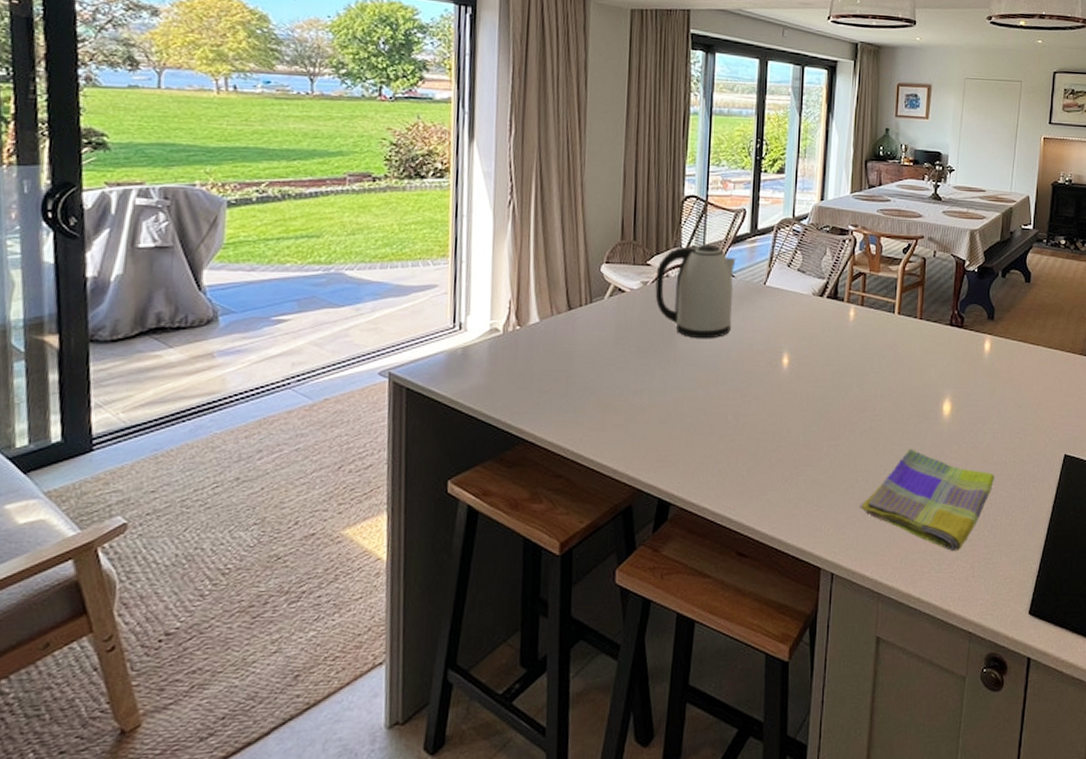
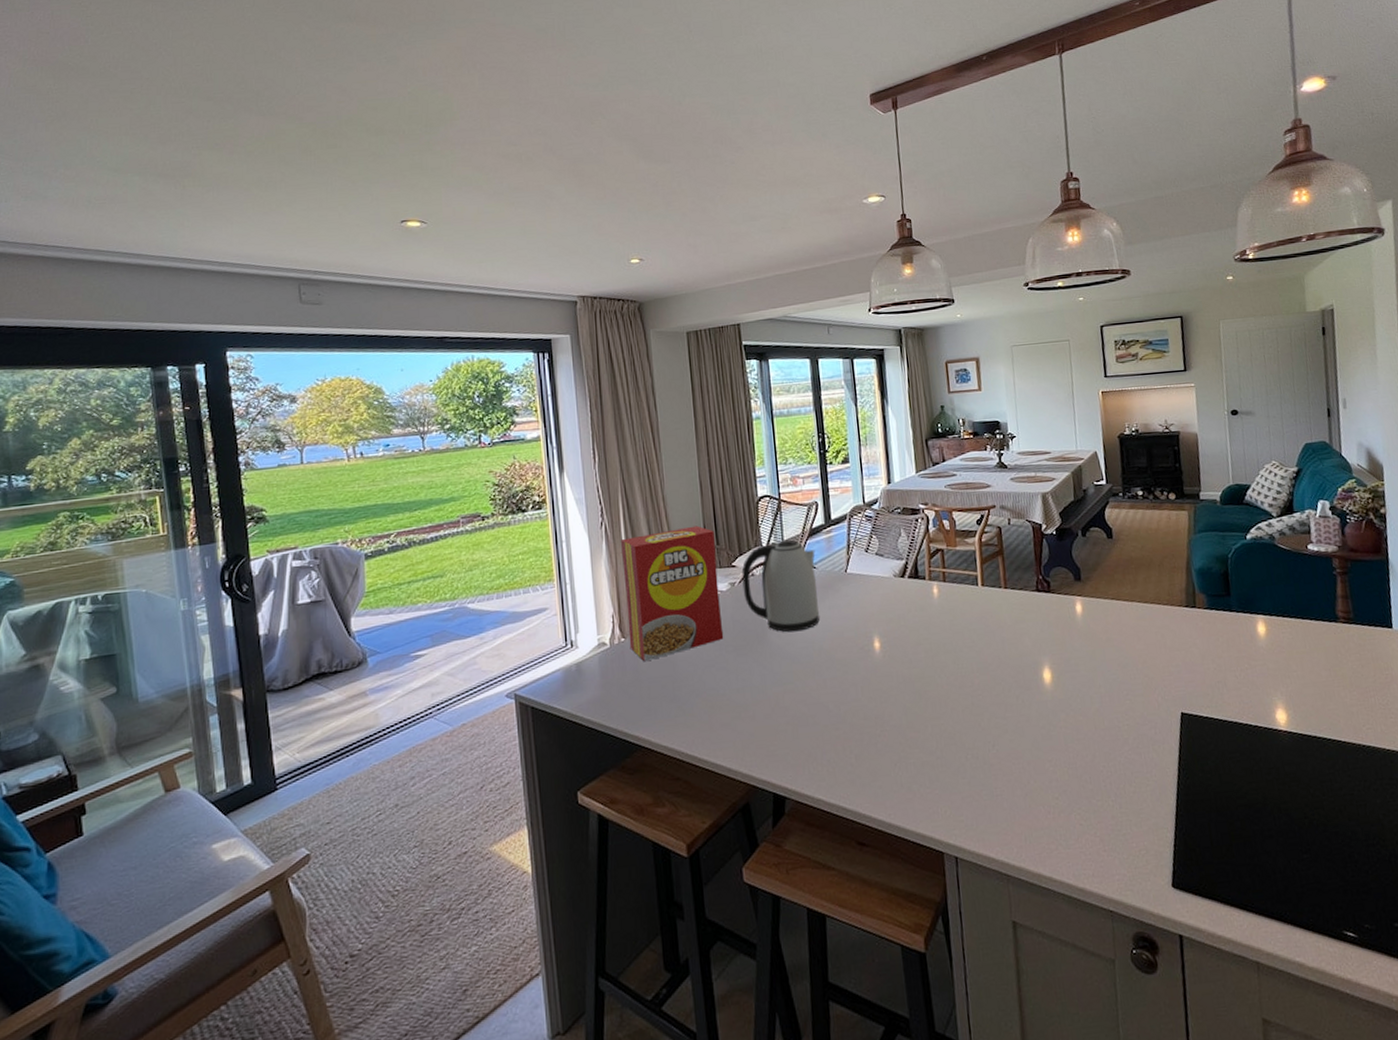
cereal box: none [524,217,632,353] -> present [621,525,724,662]
dish towel: present [860,448,995,551] -> none [973,721,1111,825]

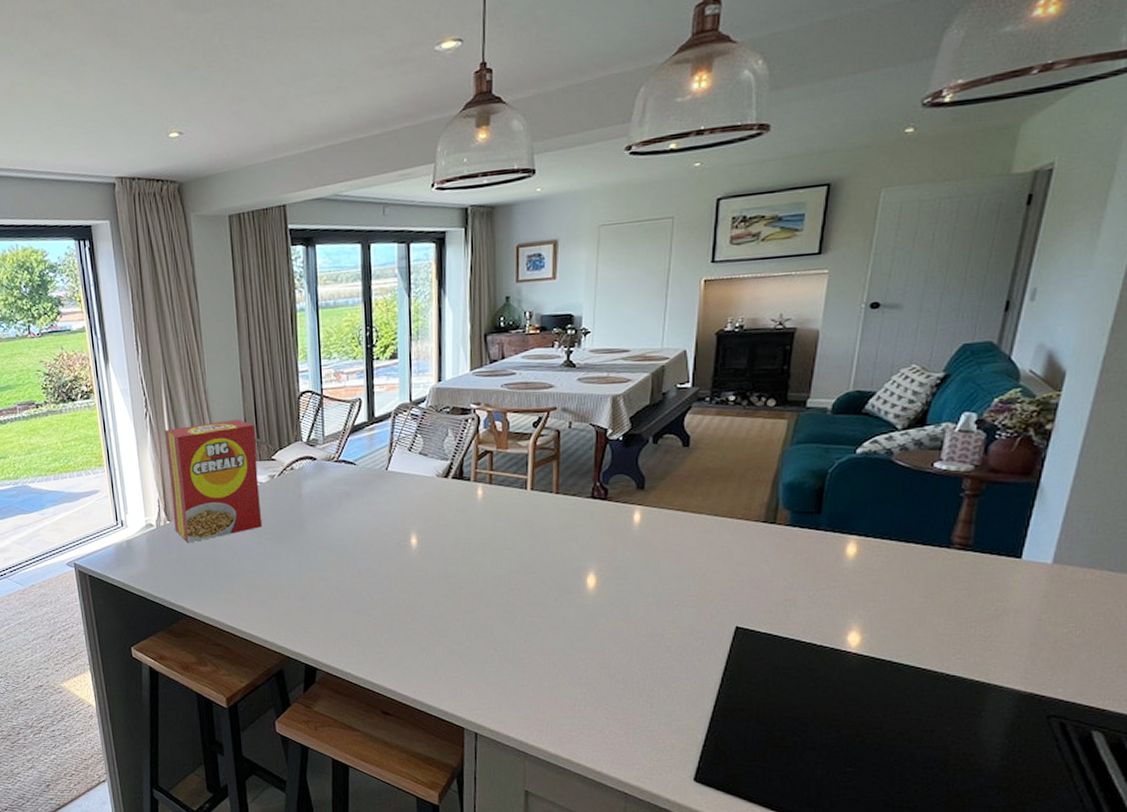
kettle: present [741,540,820,633] -> none [281,436,358,525]

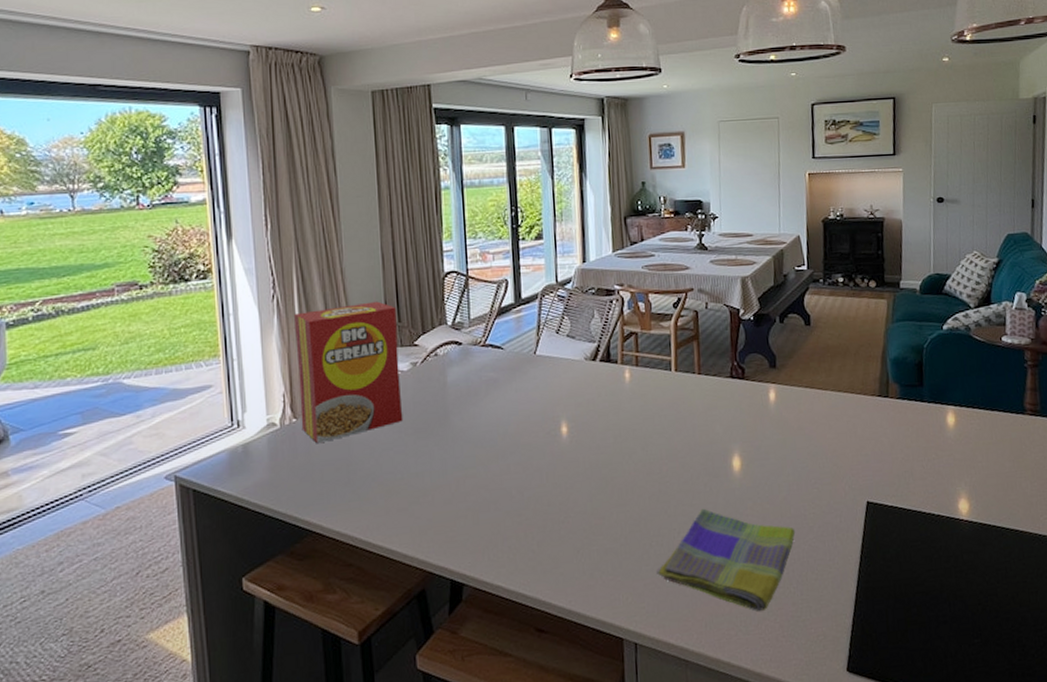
dish towel: none [500,621,651,718] -> present [656,508,796,611]

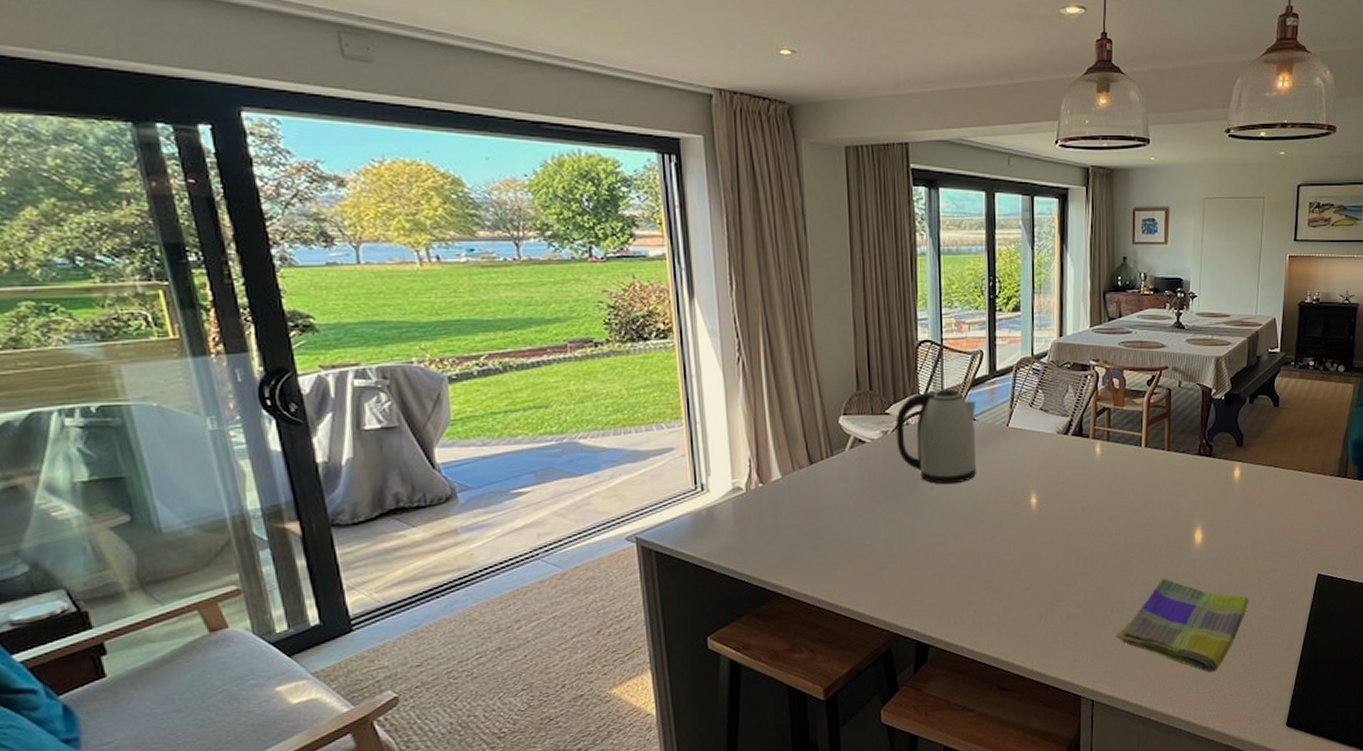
cereal box: present [294,301,403,444] -> none [761,368,873,509]
kettle: none [424,318,506,416] -> present [895,389,977,485]

